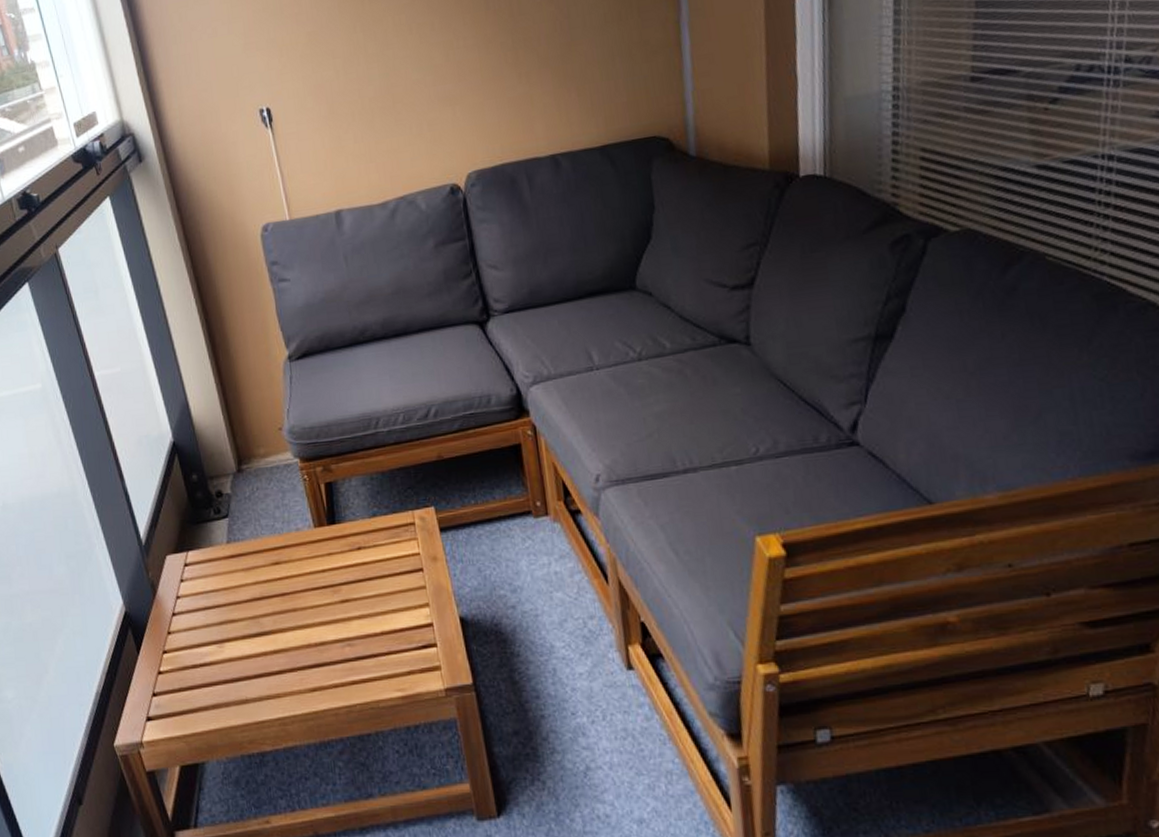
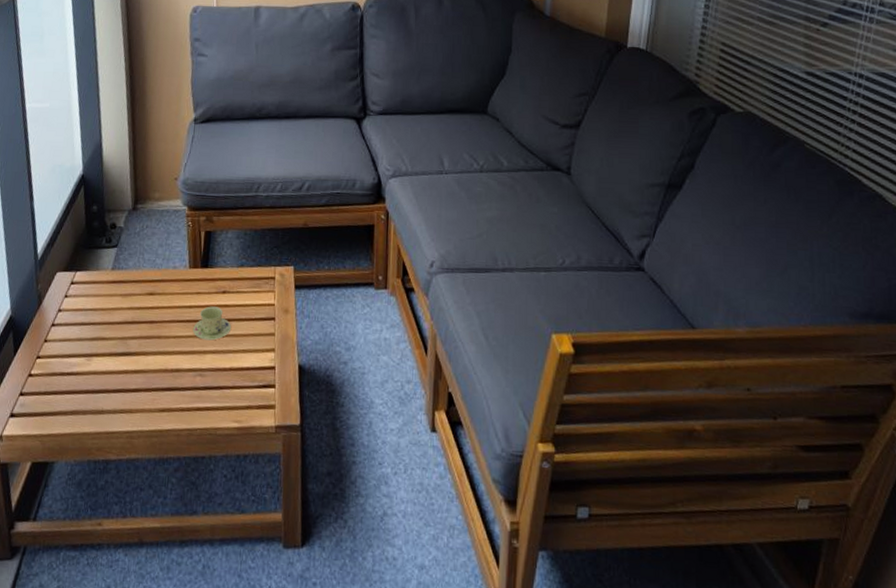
cup and saucer: none [331,566,375,606] -> present [193,306,232,341]

